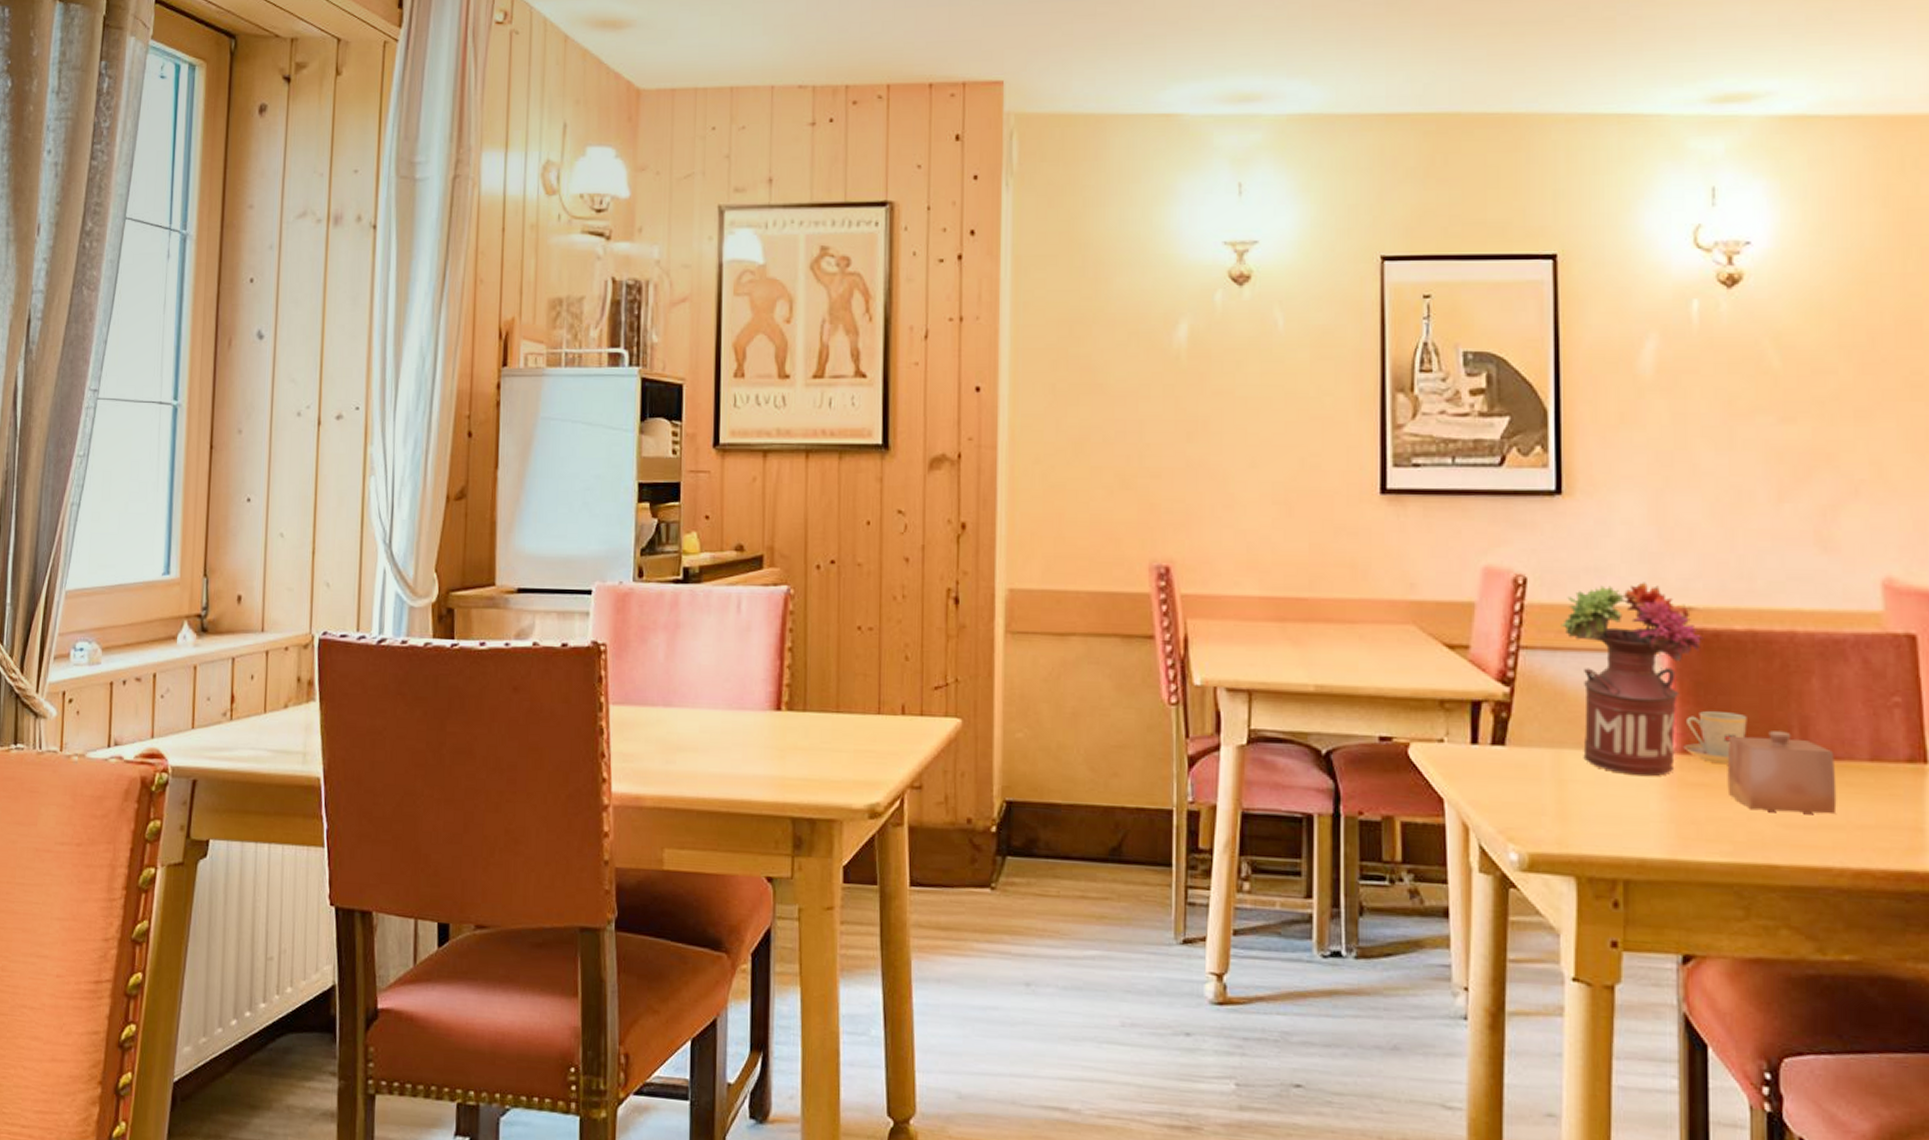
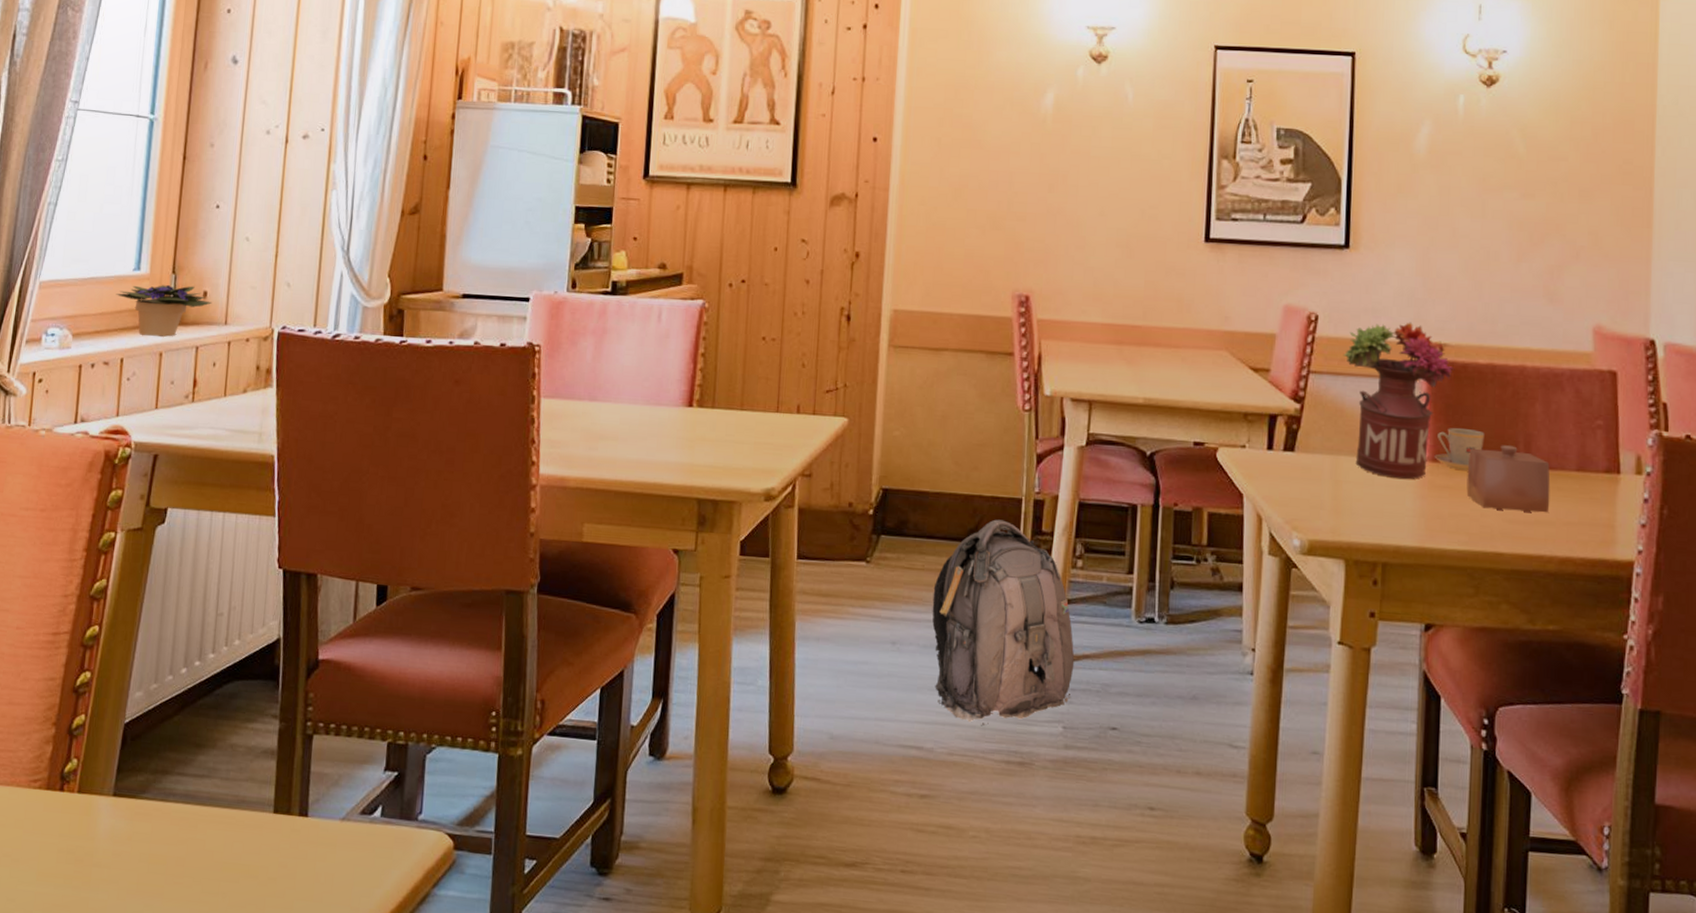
potted flower: none [145,590,247,648] -> present [116,285,212,337]
backpack: none [1071,835,1246,1083] -> present [932,519,1075,726]

